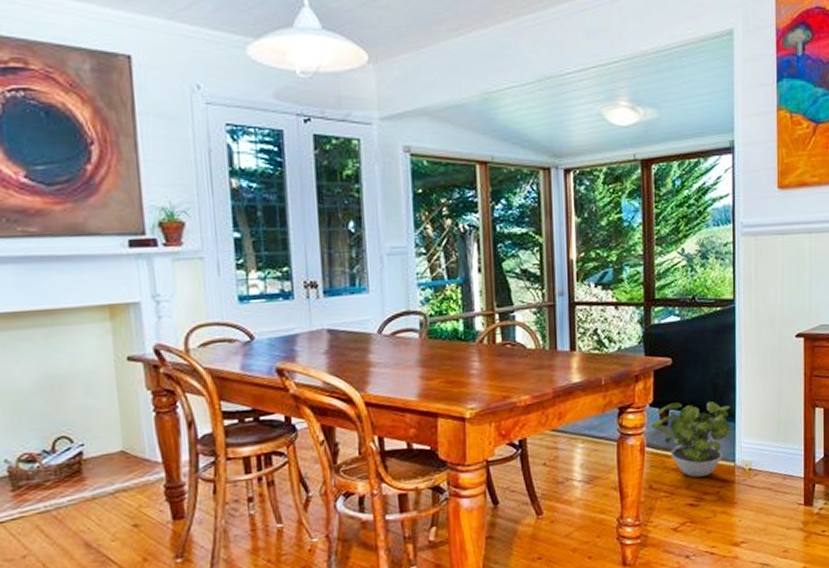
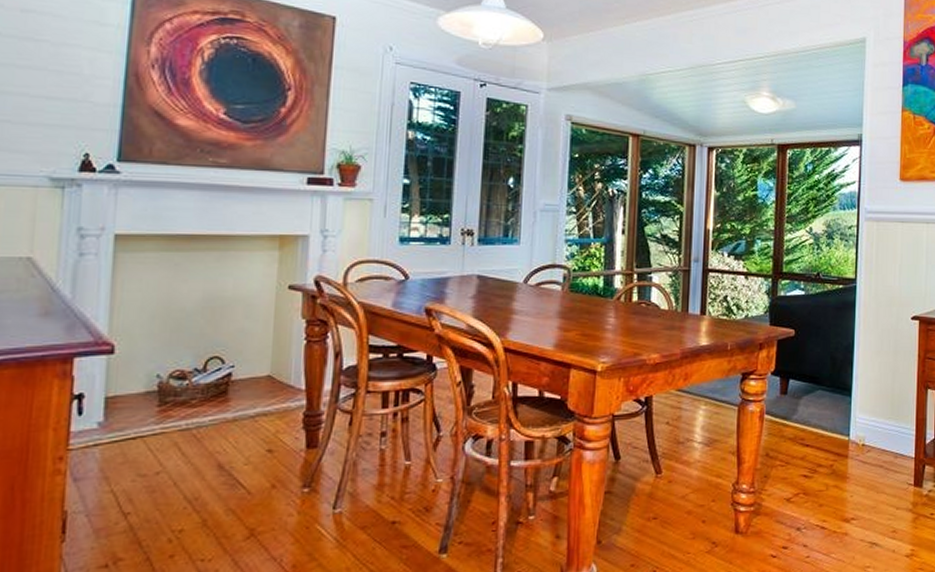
potted plant: present [651,400,731,478] -> none [771,373,847,449]

